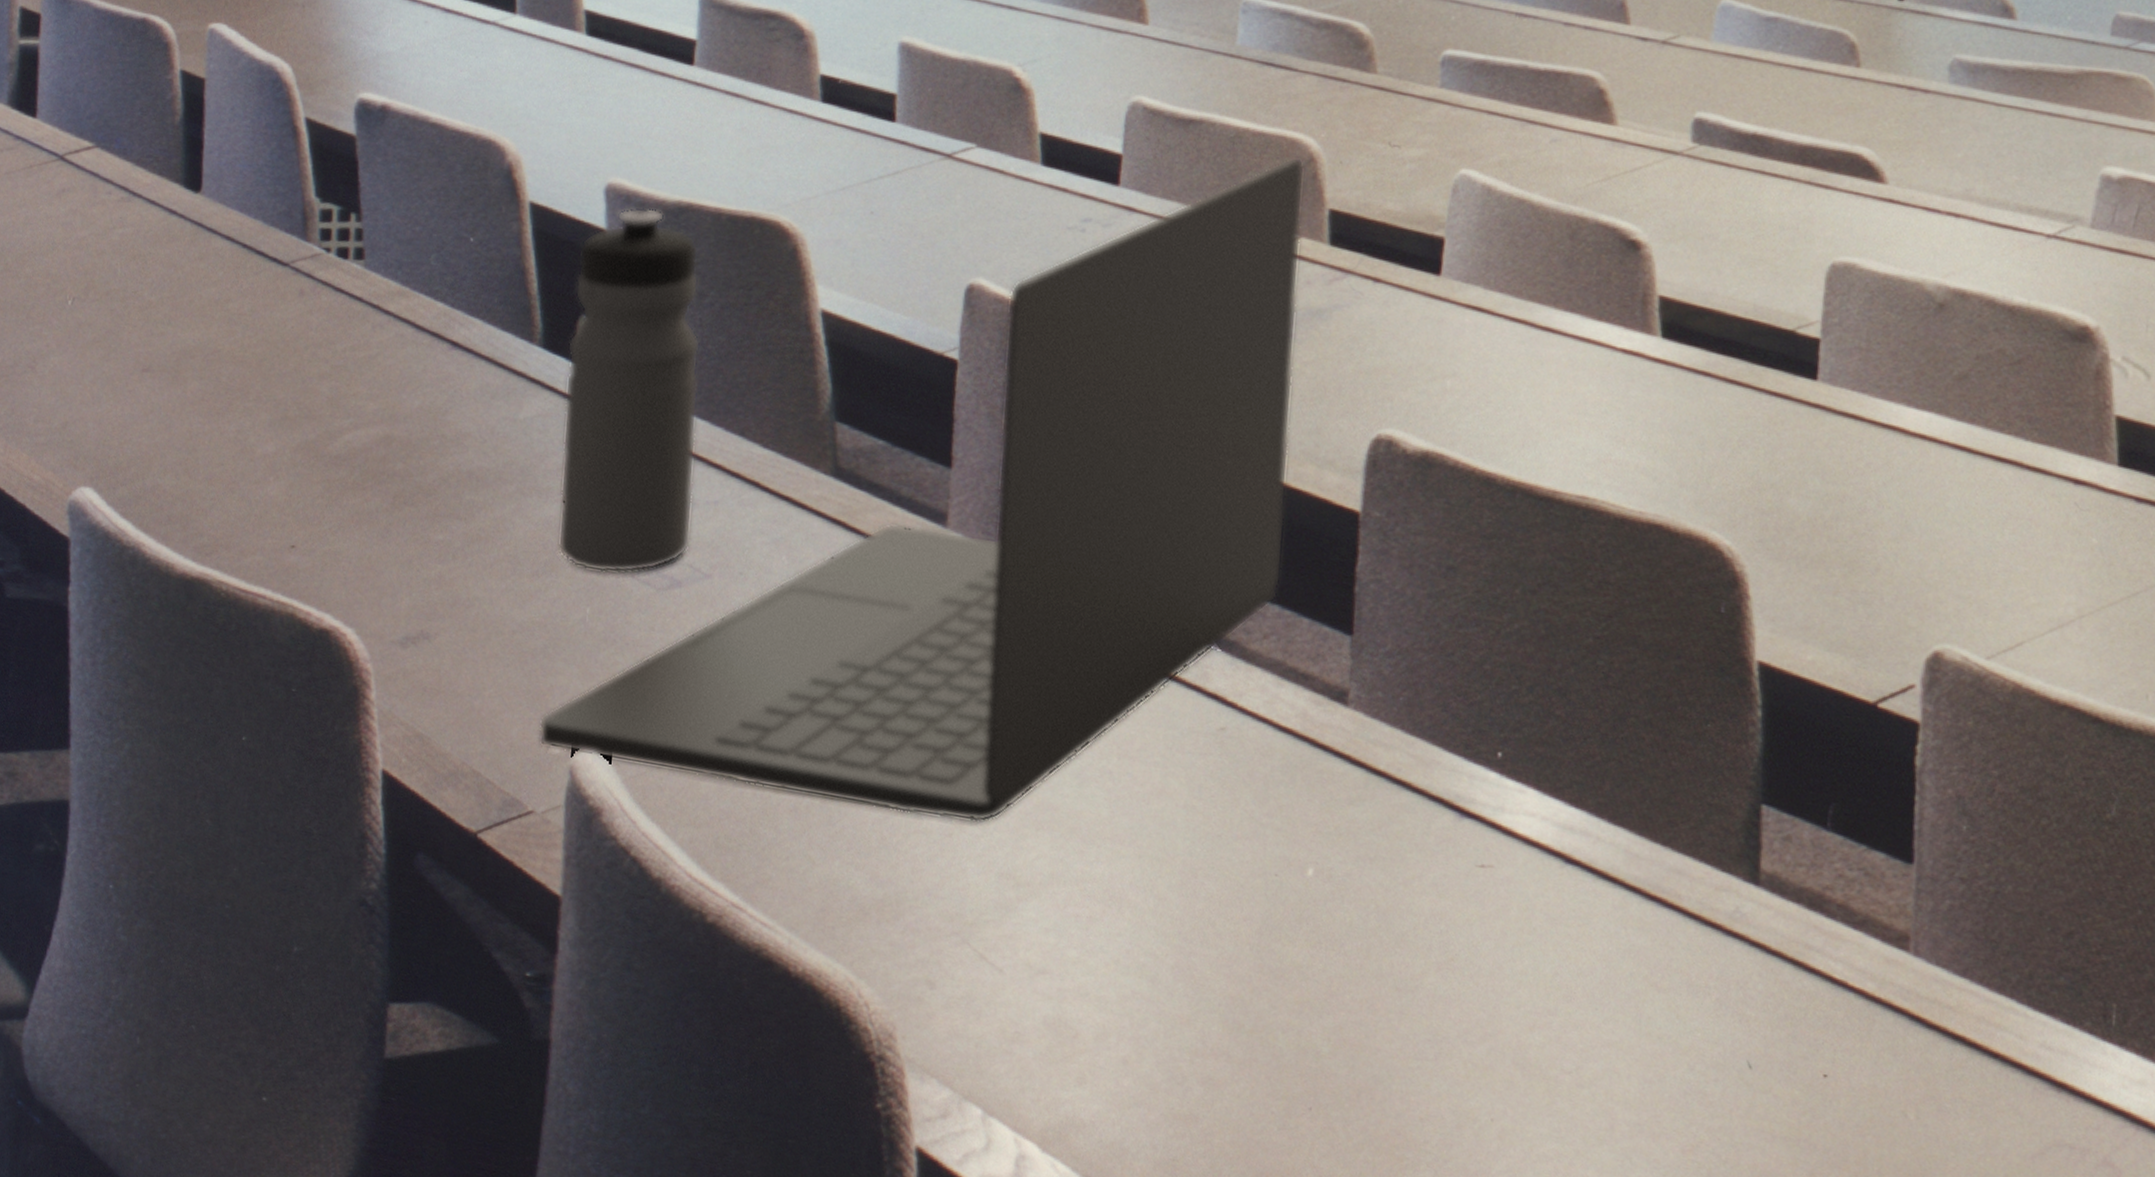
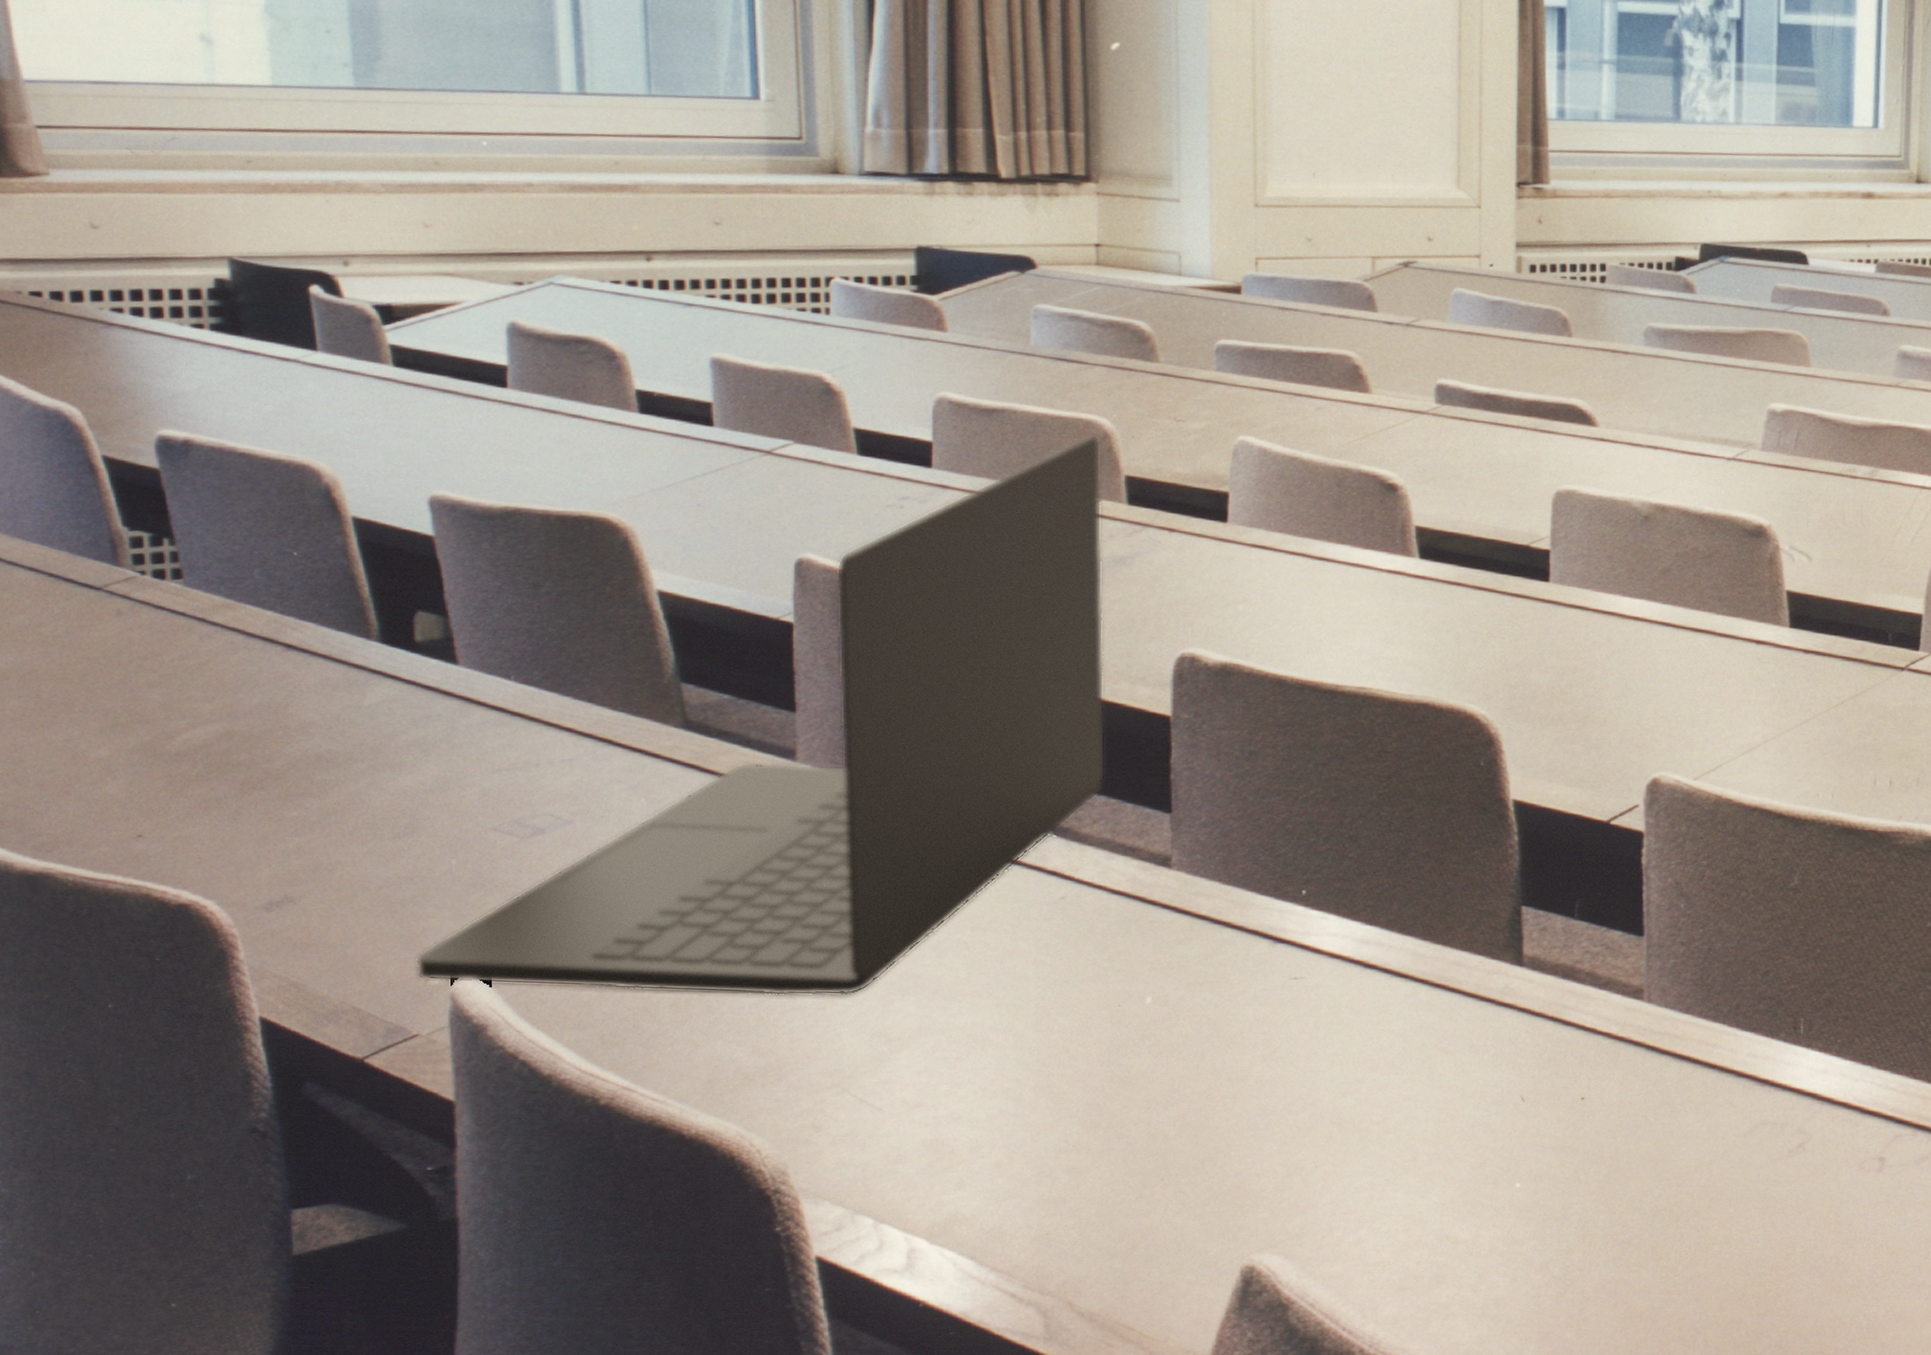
water bottle: present [558,207,701,574] -> none [406,514,549,829]

